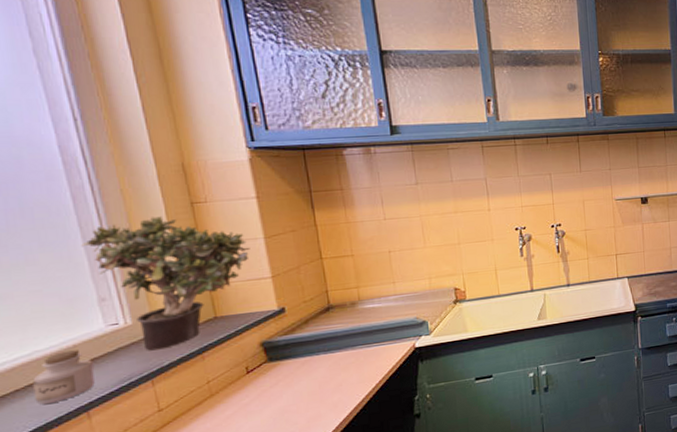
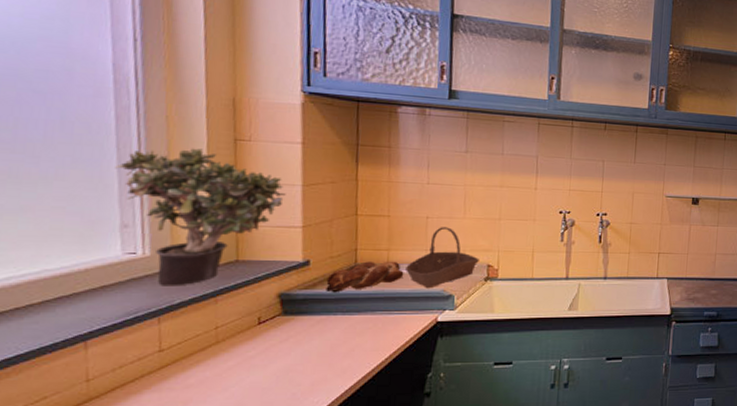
jar: present [32,350,95,406] -> none [33,274,101,328]
bread loaf: none [304,297,376,335] -> present [325,261,404,293]
basket: none [377,258,446,319] -> present [406,227,479,289]

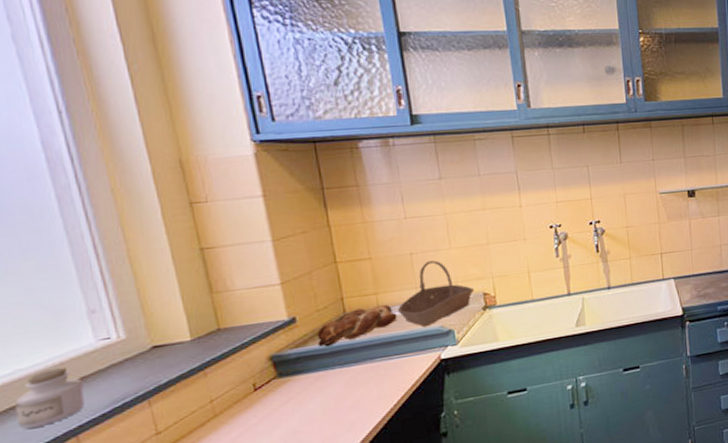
jar: none [33,274,101,328] -> present [15,367,85,430]
potted plant: present [115,148,286,286] -> none [68,218,257,368]

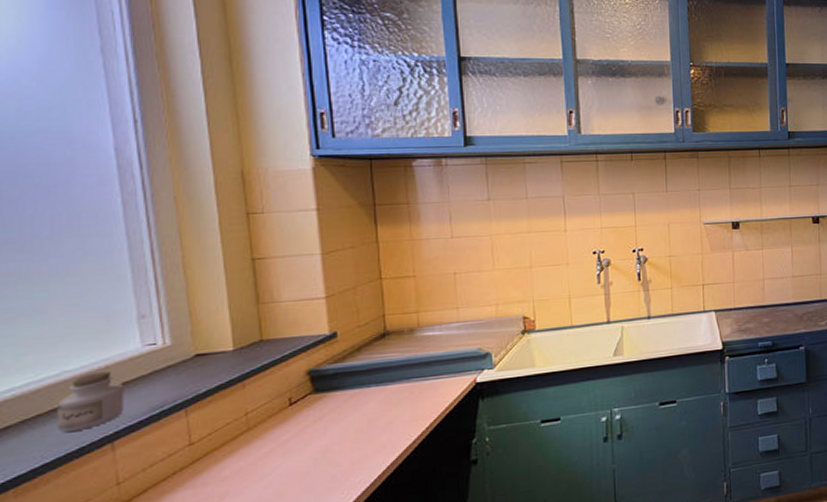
bread loaf: present [317,304,397,347] -> none [356,323,436,364]
basket: present [398,260,474,328] -> none [438,281,514,349]

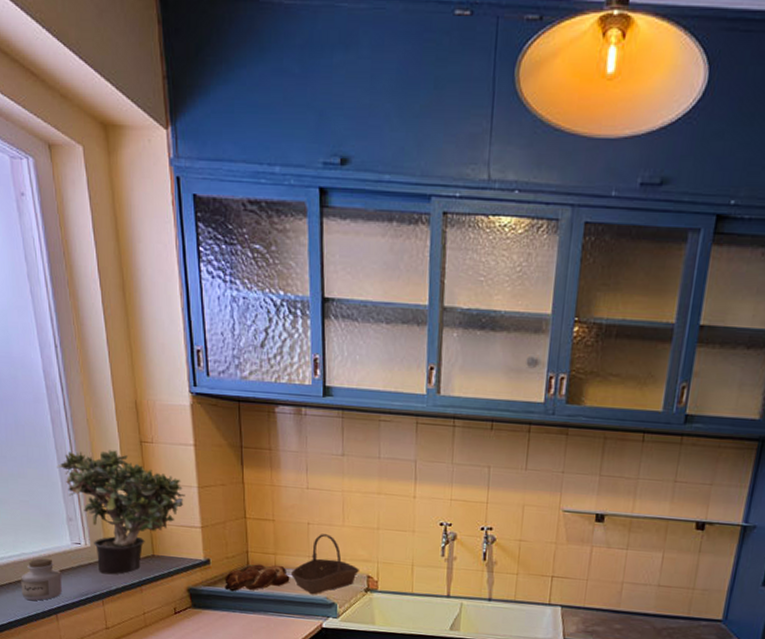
potted plant: none [127,227,305,376] -> present [57,450,185,575]
bread loaf: none [356,323,436,364] -> present [225,564,290,592]
basket: none [438,281,514,349] -> present [291,534,359,595]

